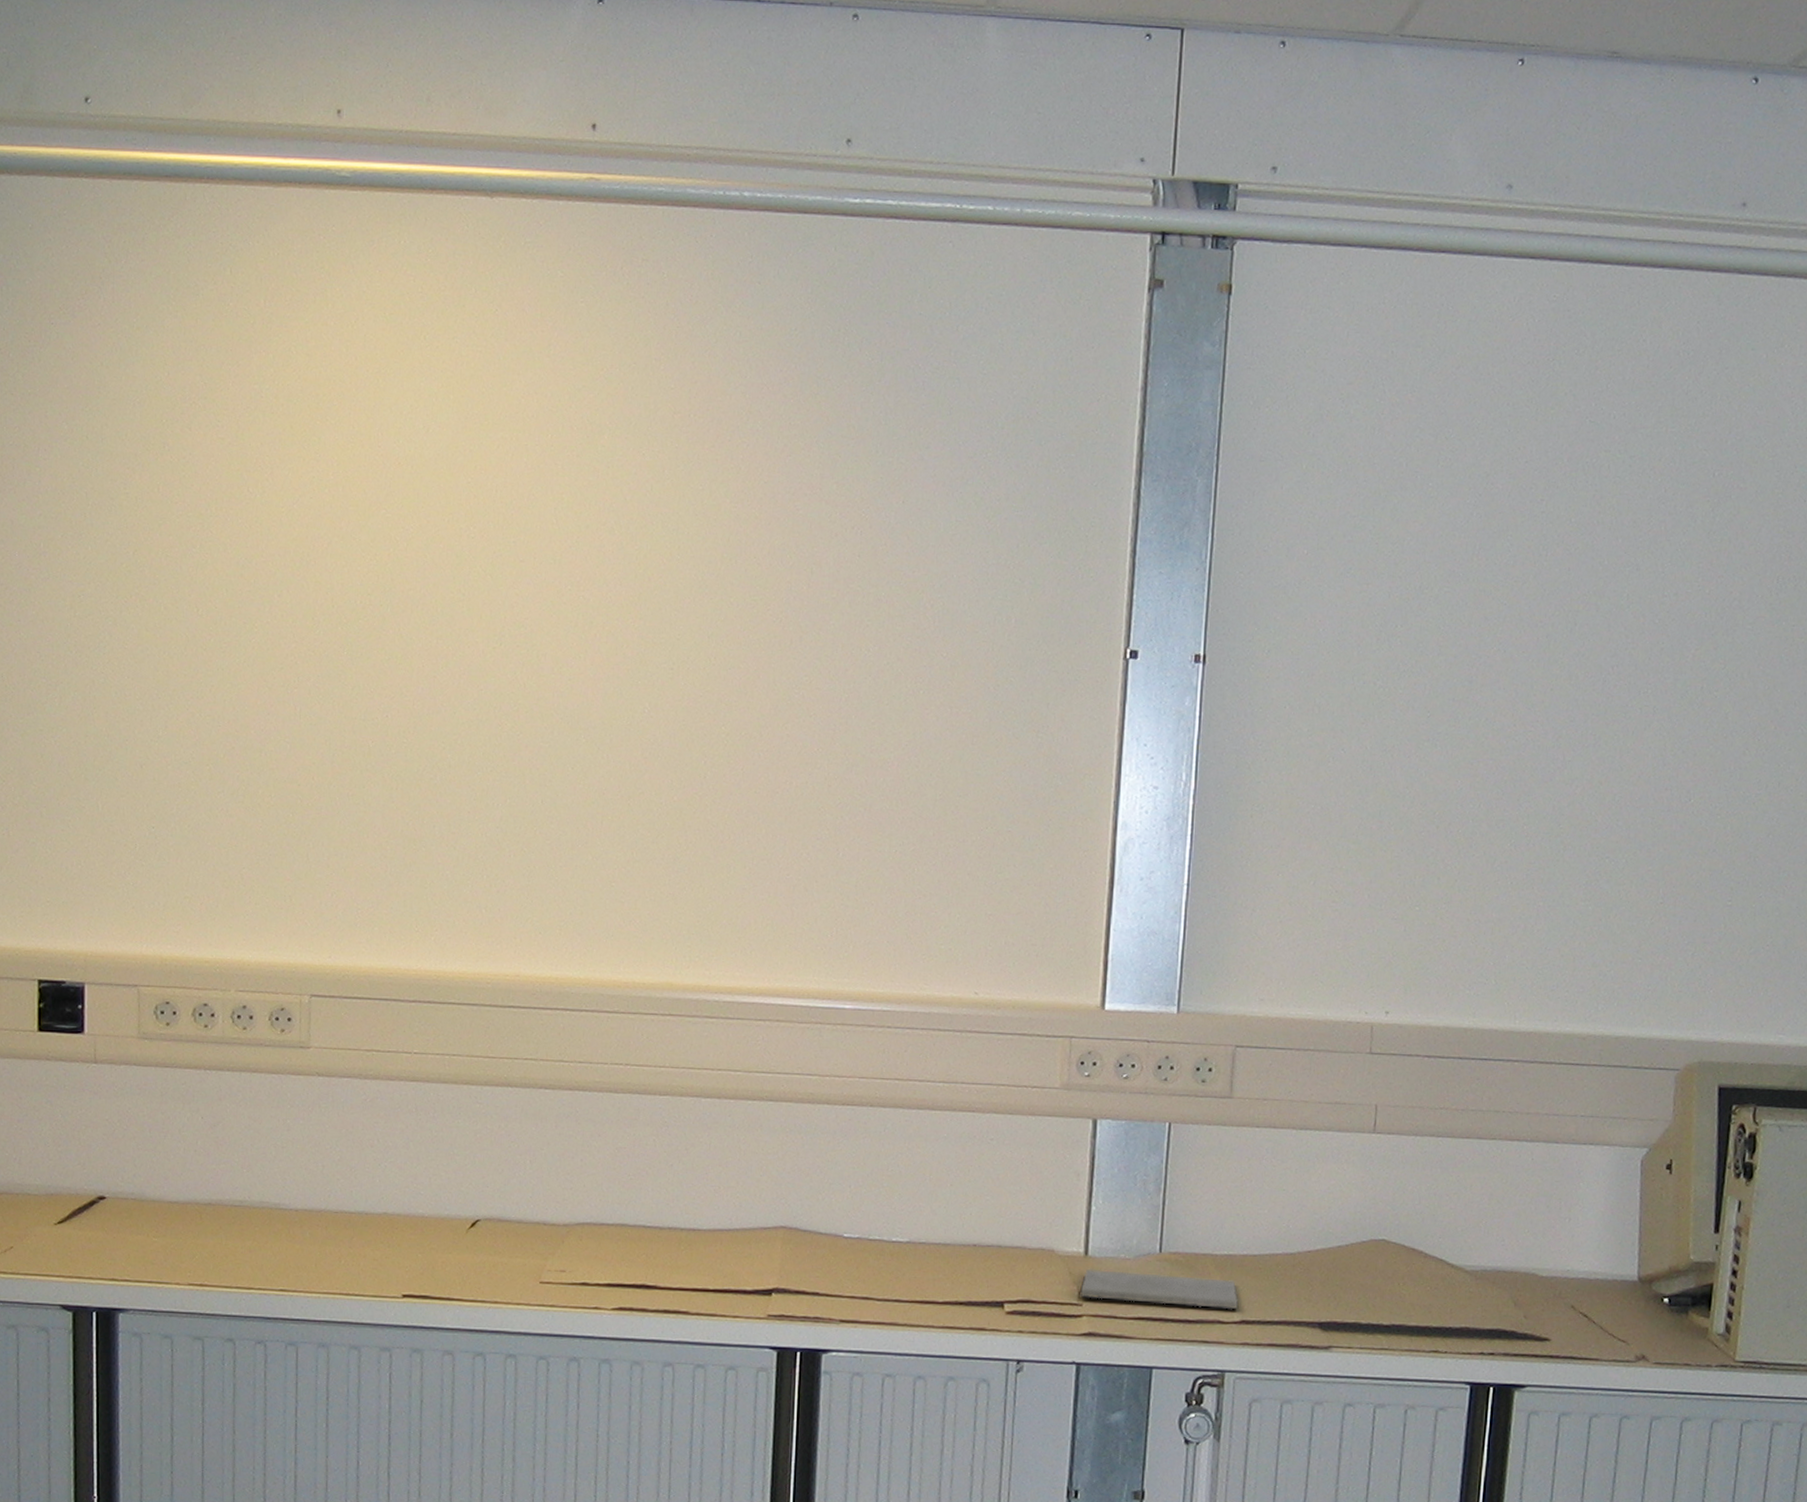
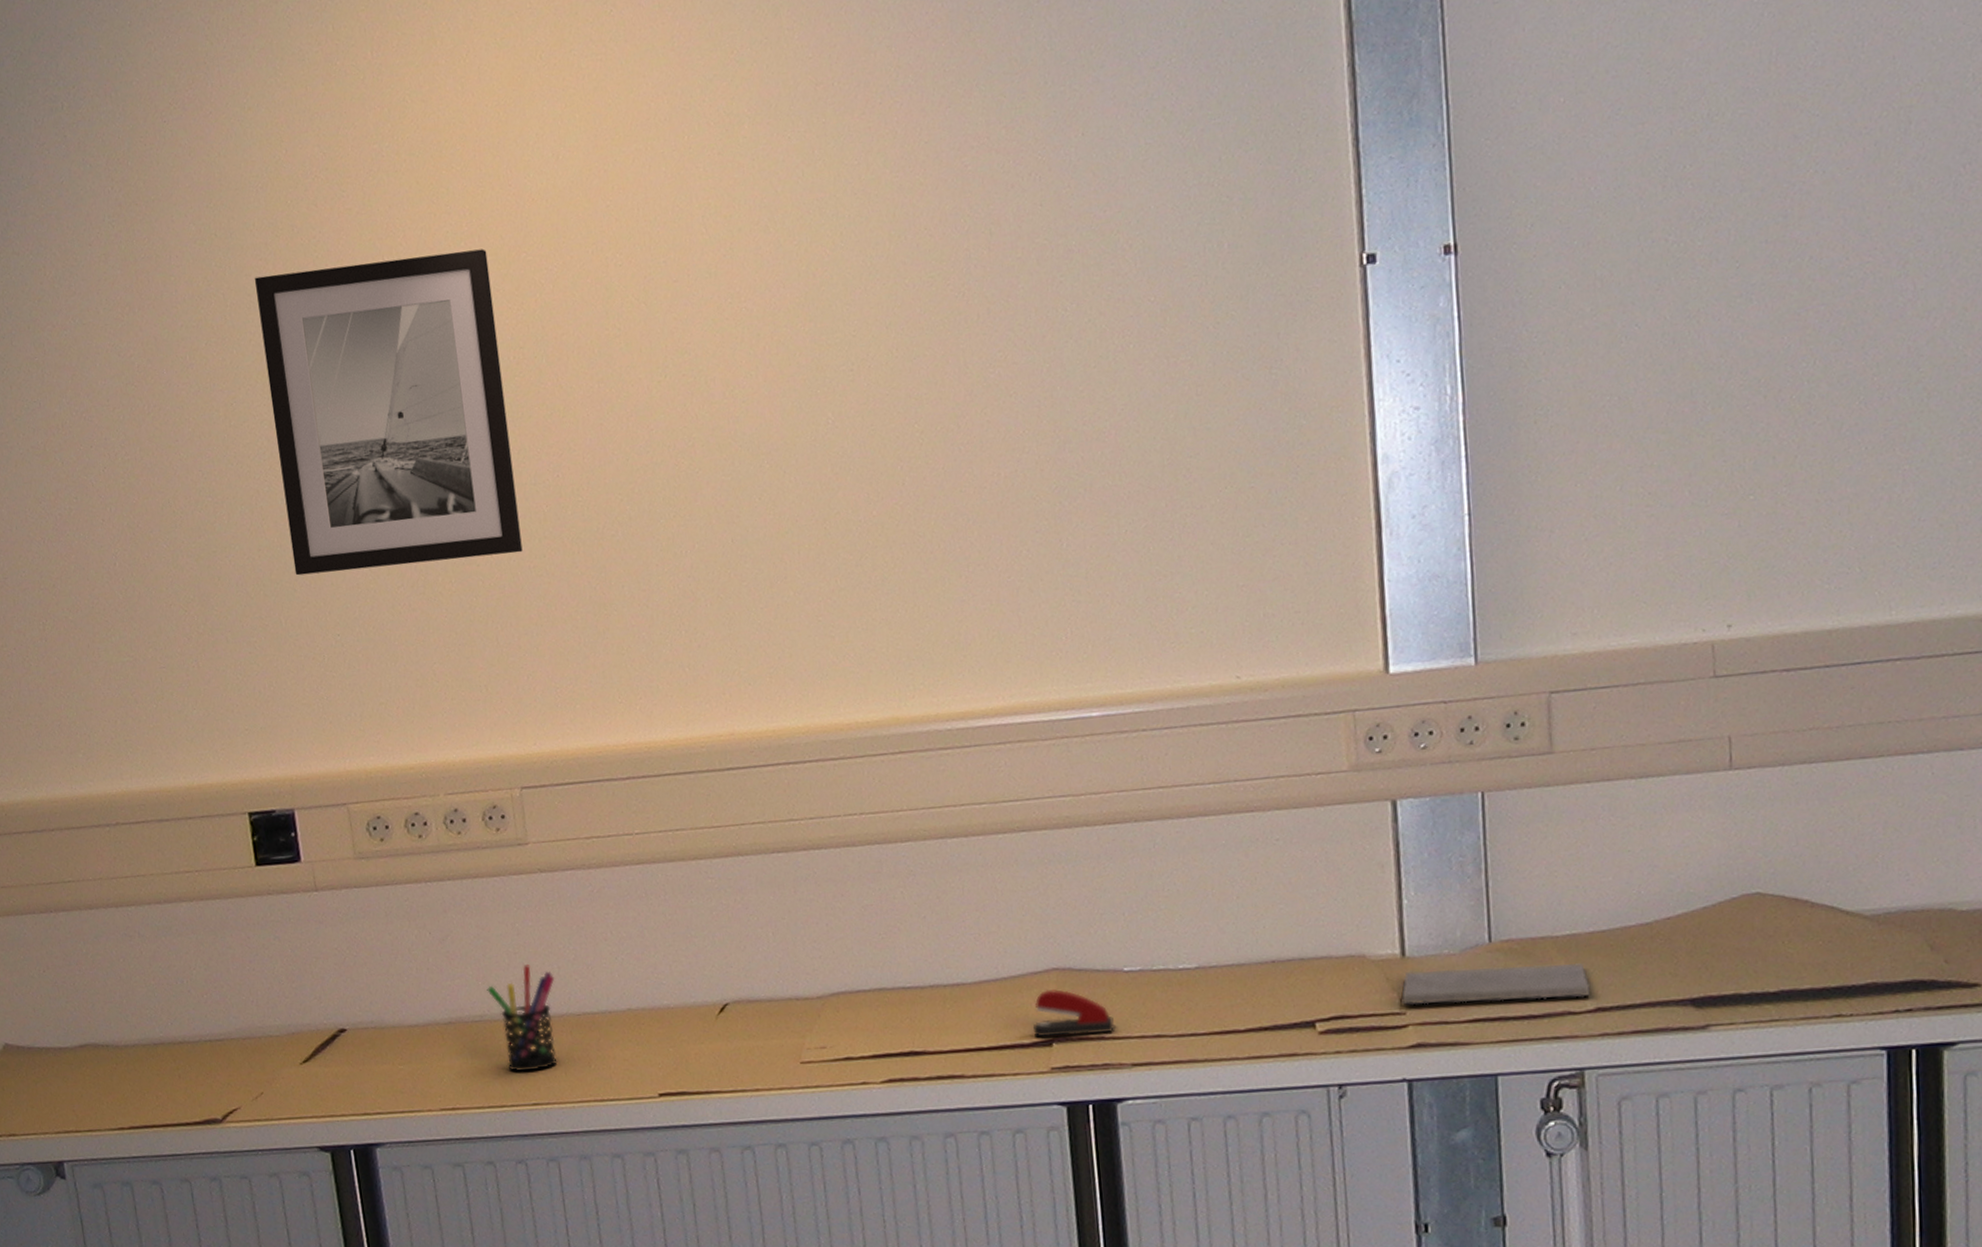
wall art: none [118,483,349,780] -> present [254,248,523,576]
pen holder: none [250,1159,318,1259] -> present [486,964,558,1072]
stapler: none [756,1245,829,1290] -> present [1032,989,1114,1038]

